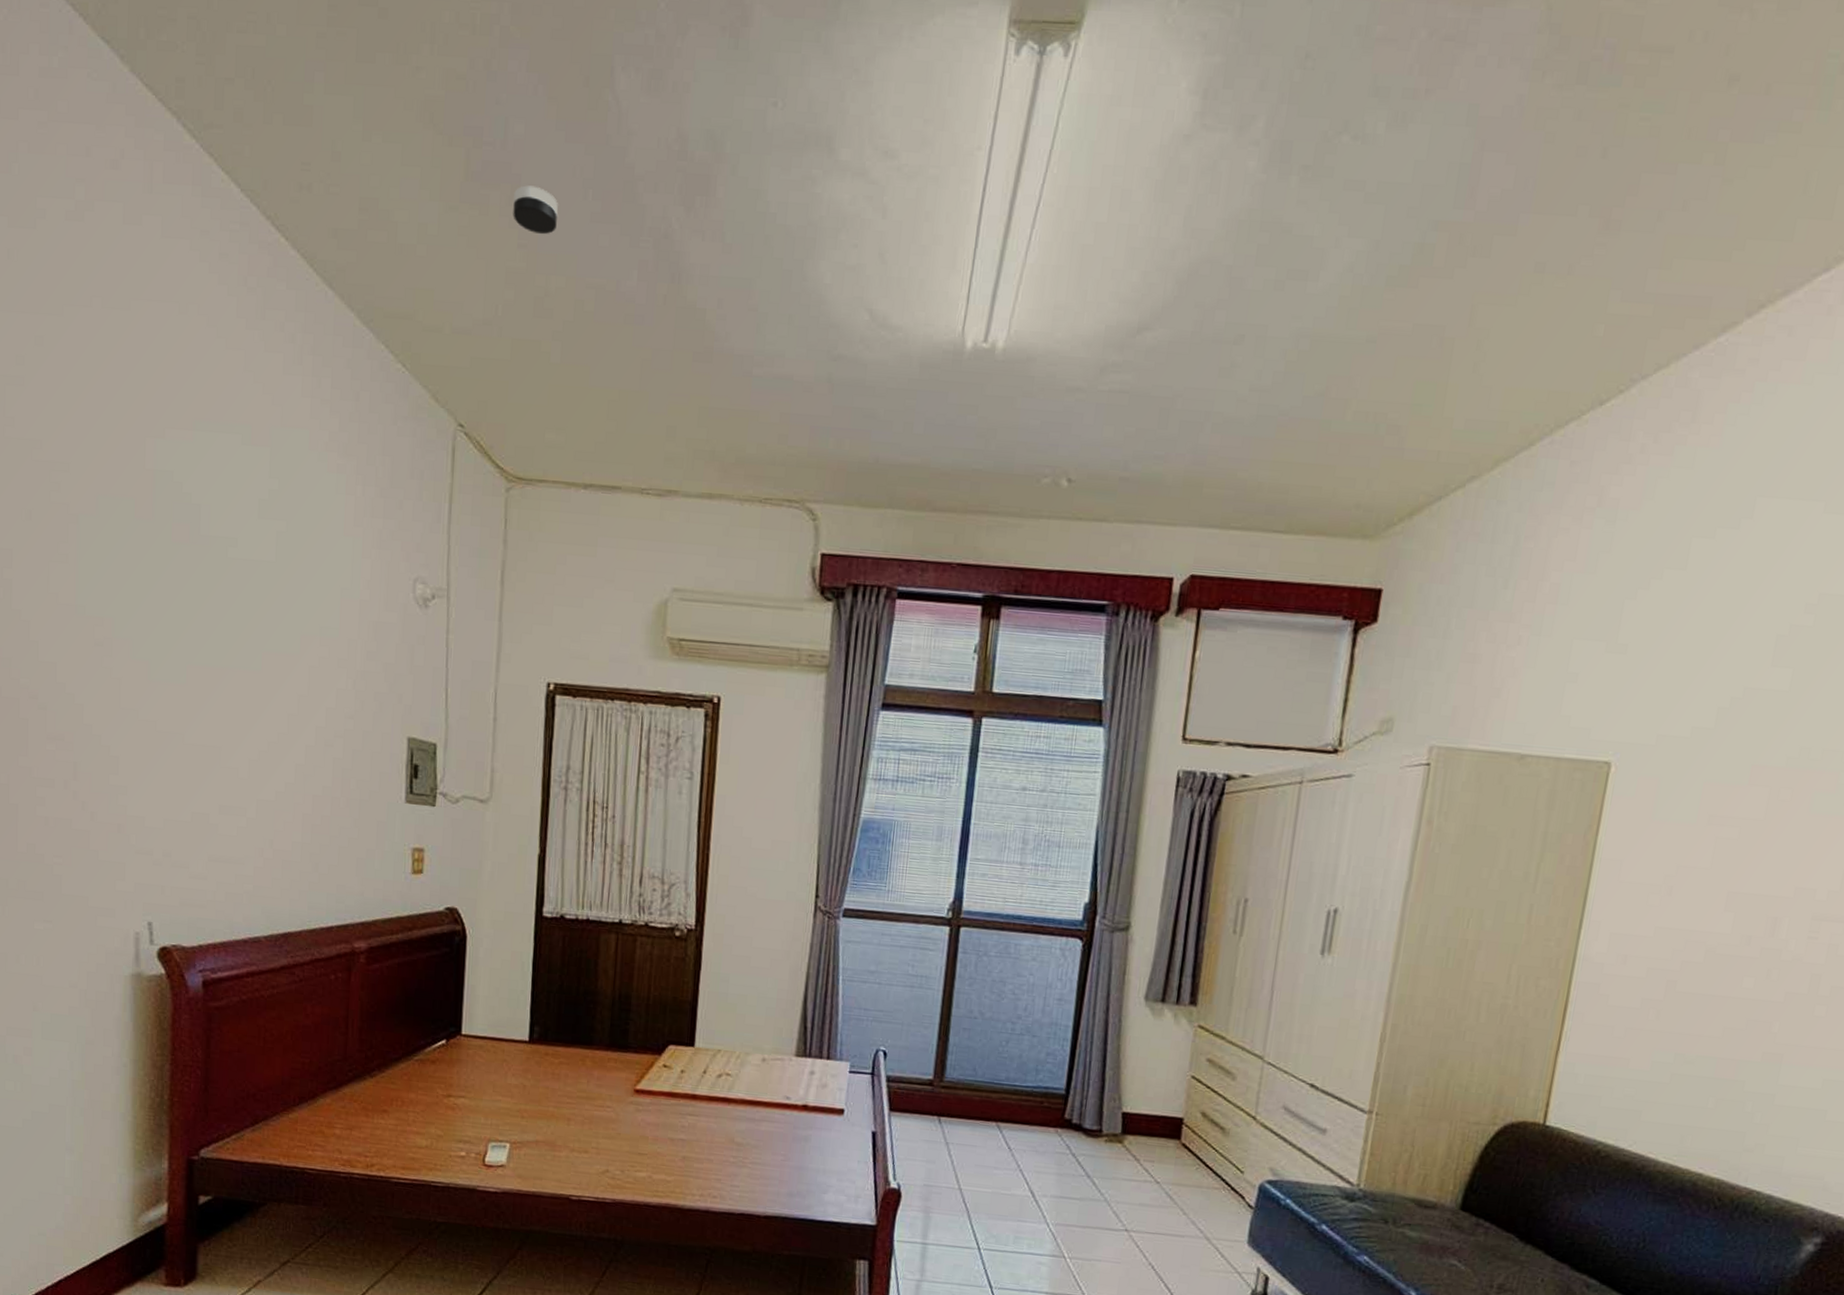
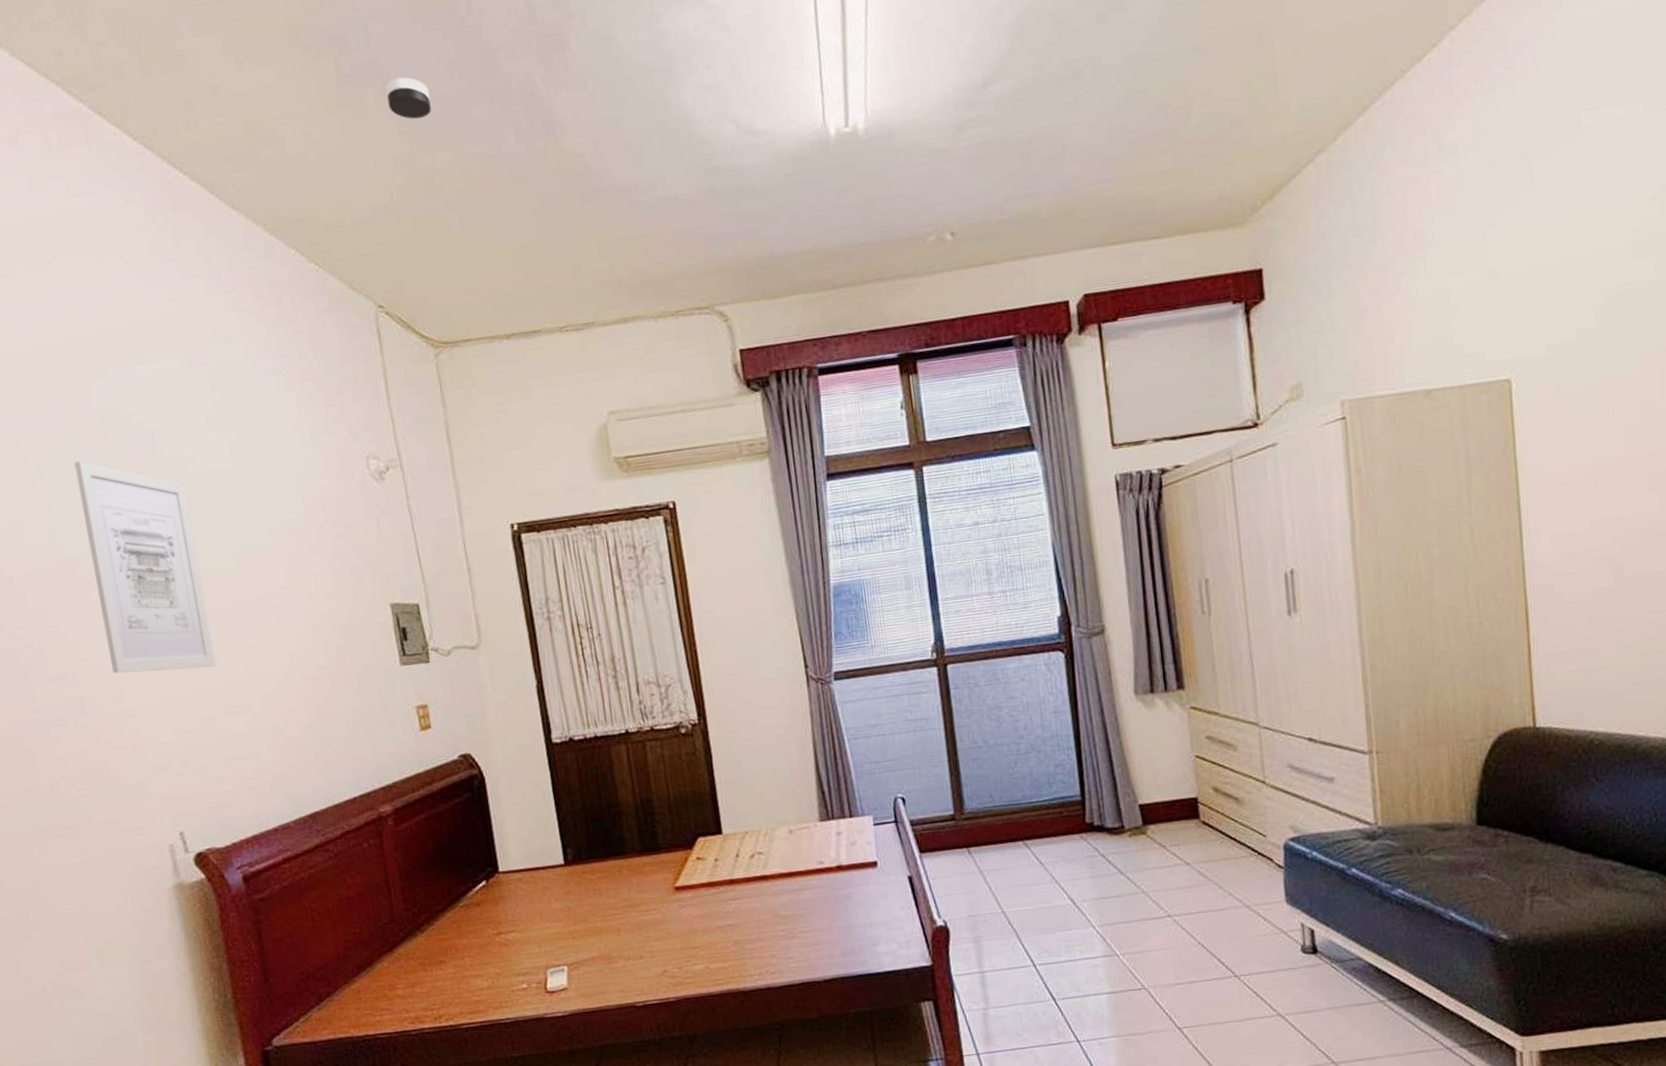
wall art: none [112,518,223,762] -> present [74,461,216,674]

